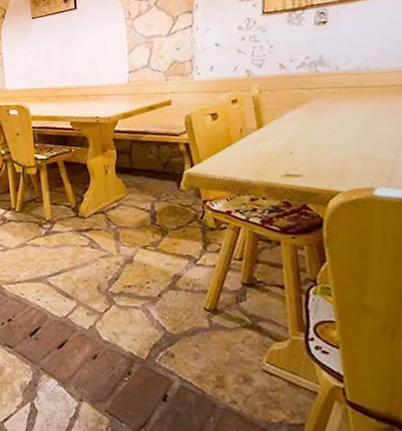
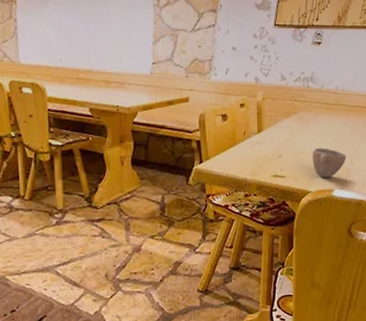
cup: none [335,138,388,174] -> present [312,148,346,177]

